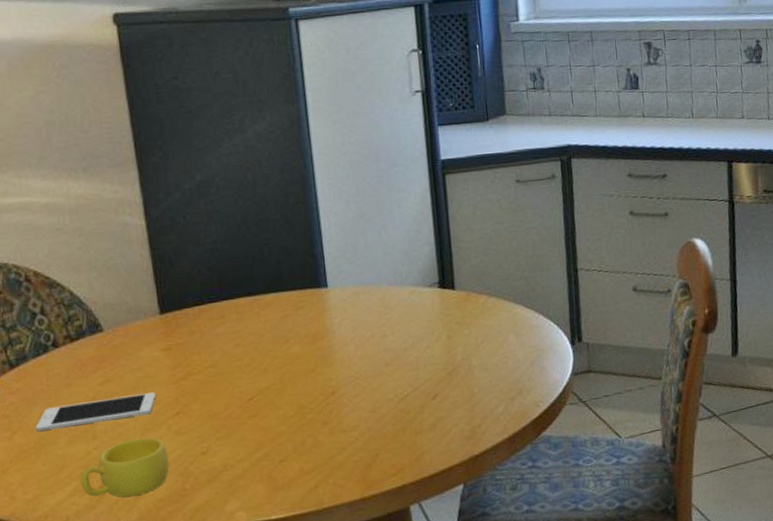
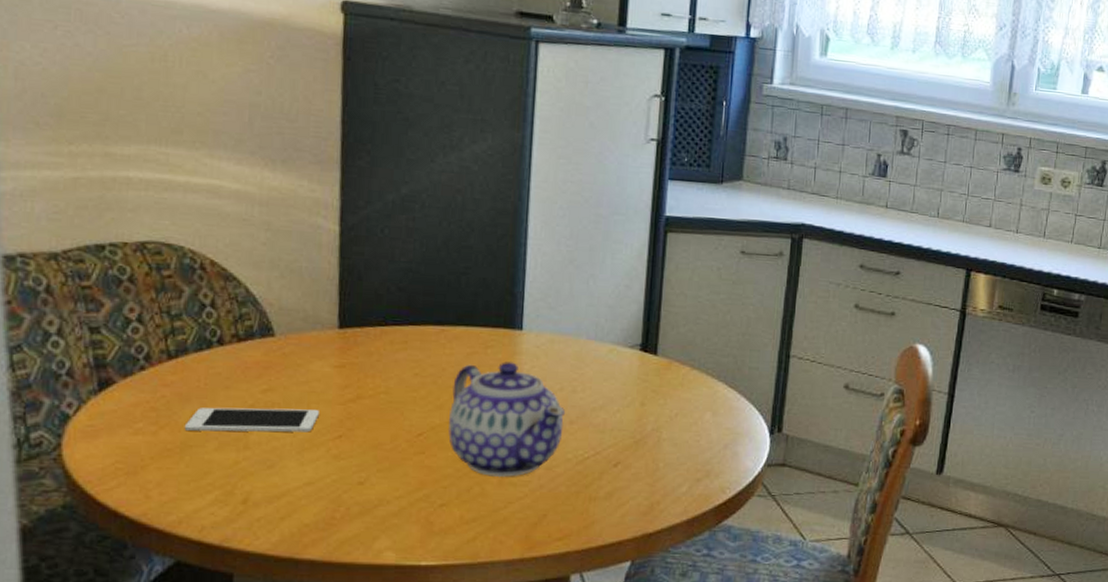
cup: present [80,437,169,497] -> none [223,455,323,517]
teapot: none [272,318,381,427] -> present [448,362,566,478]

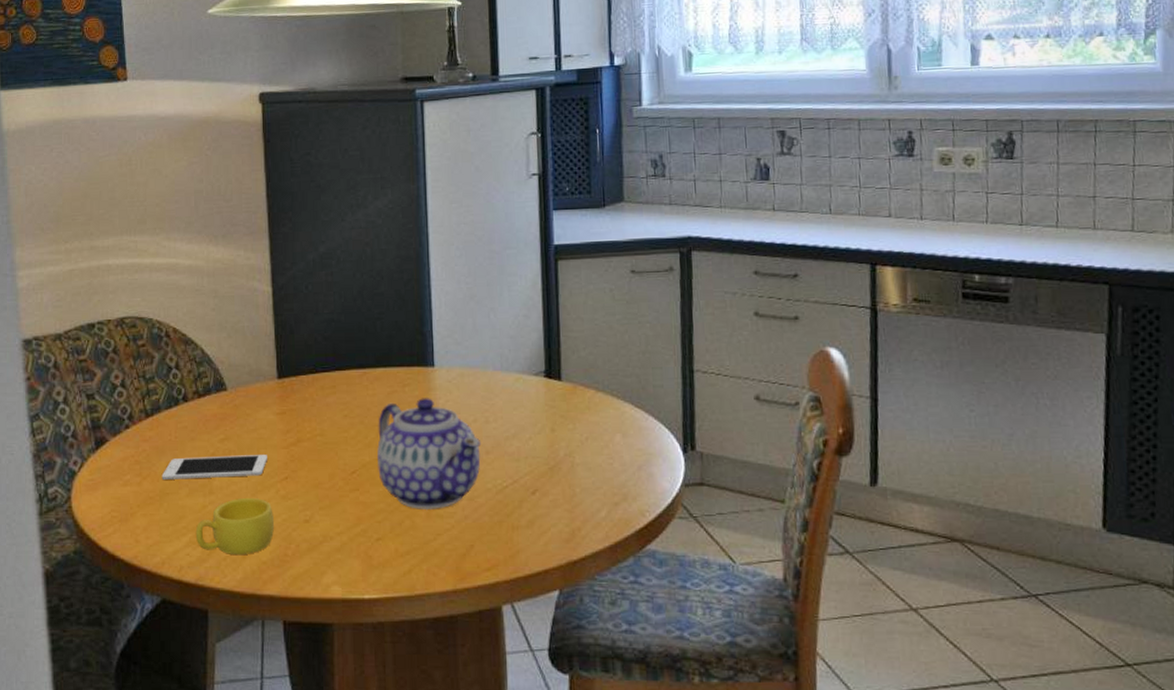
cup: none [223,455,323,517] -> present [195,497,275,556]

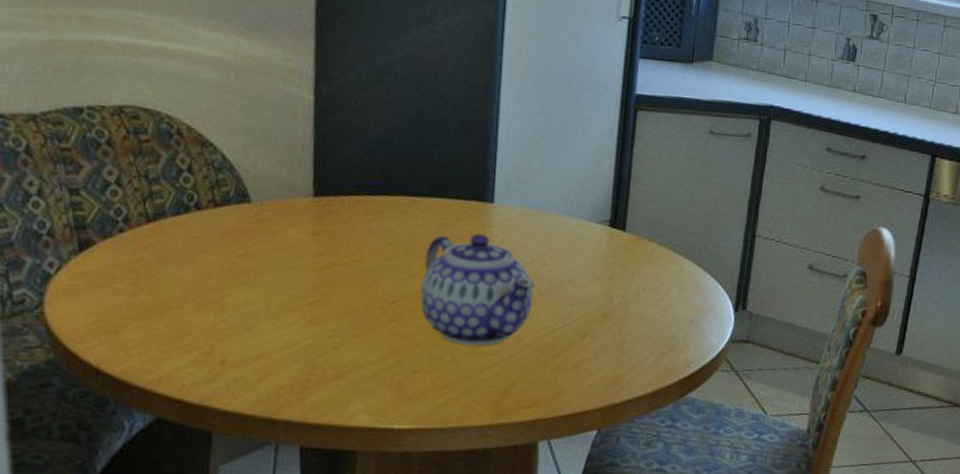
cell phone: present [161,455,267,480] -> none [163,270,295,297]
cup: present [195,497,275,556] -> none [202,318,298,378]

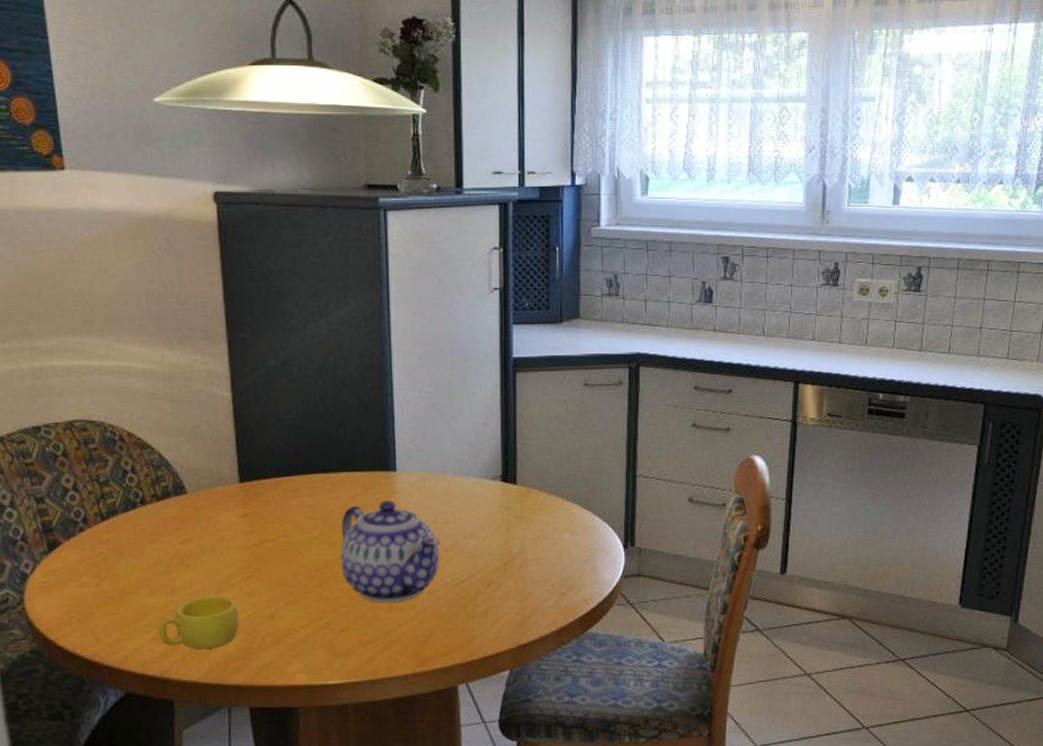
cup: none [202,318,298,378] -> present [158,595,239,650]

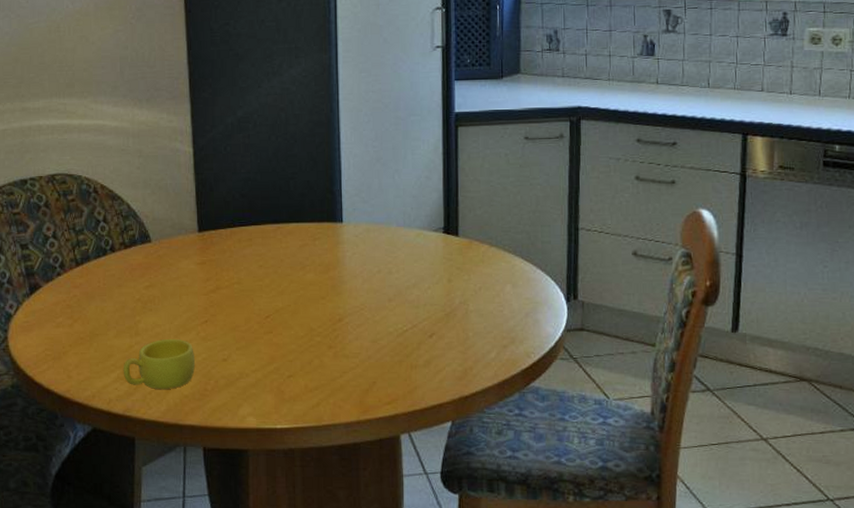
teapot: present [340,500,441,604] -> none [290,251,385,351]

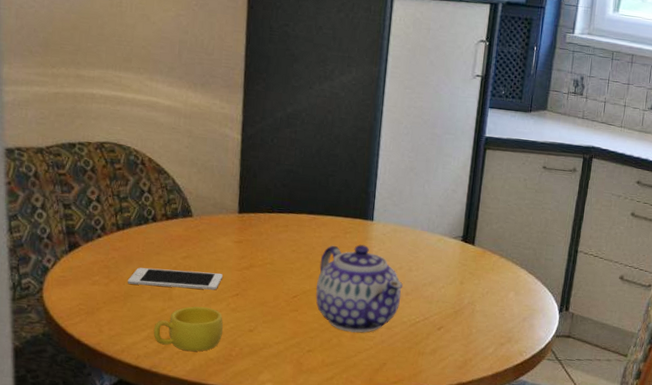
cell phone: none [91,301,189,322] -> present [127,267,223,290]
teapot: none [290,251,385,351] -> present [316,244,403,333]

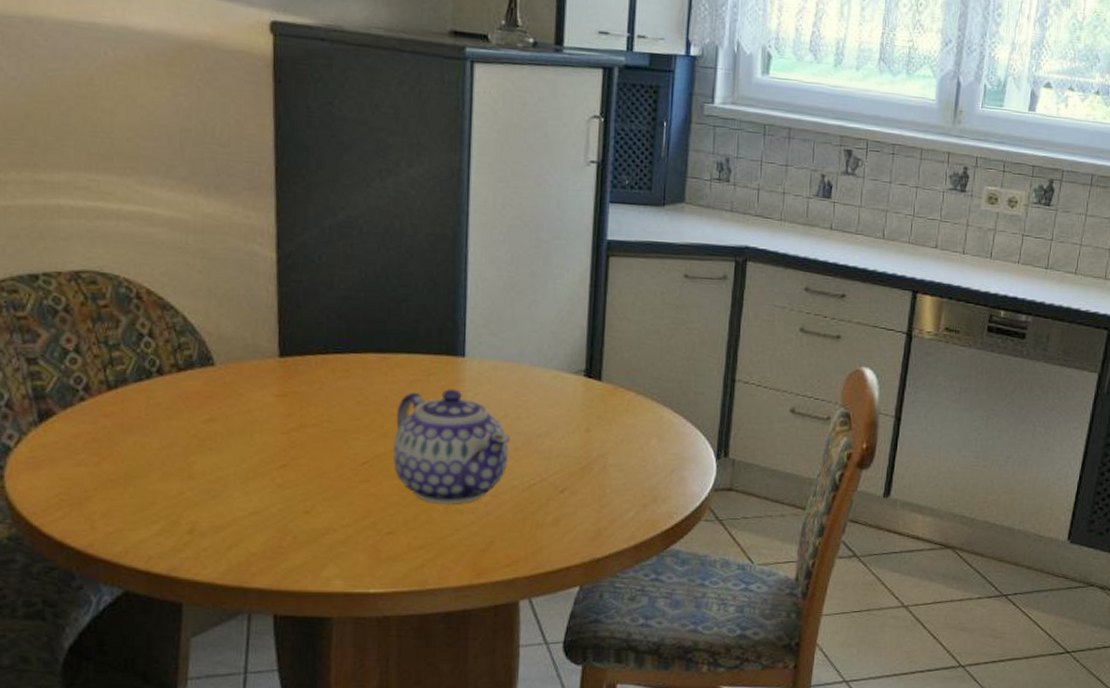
cell phone: present [127,267,223,290] -> none [127,437,262,462]
cup: present [153,306,224,352] -> none [169,484,268,546]

